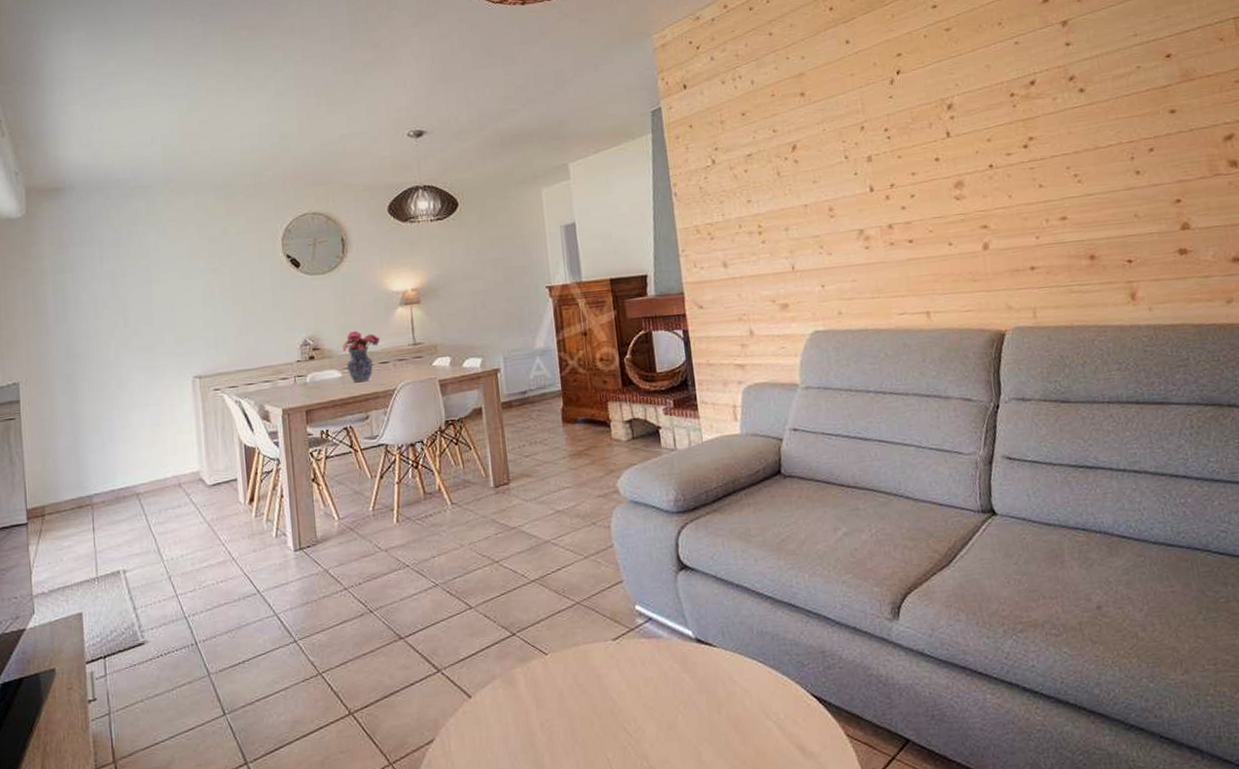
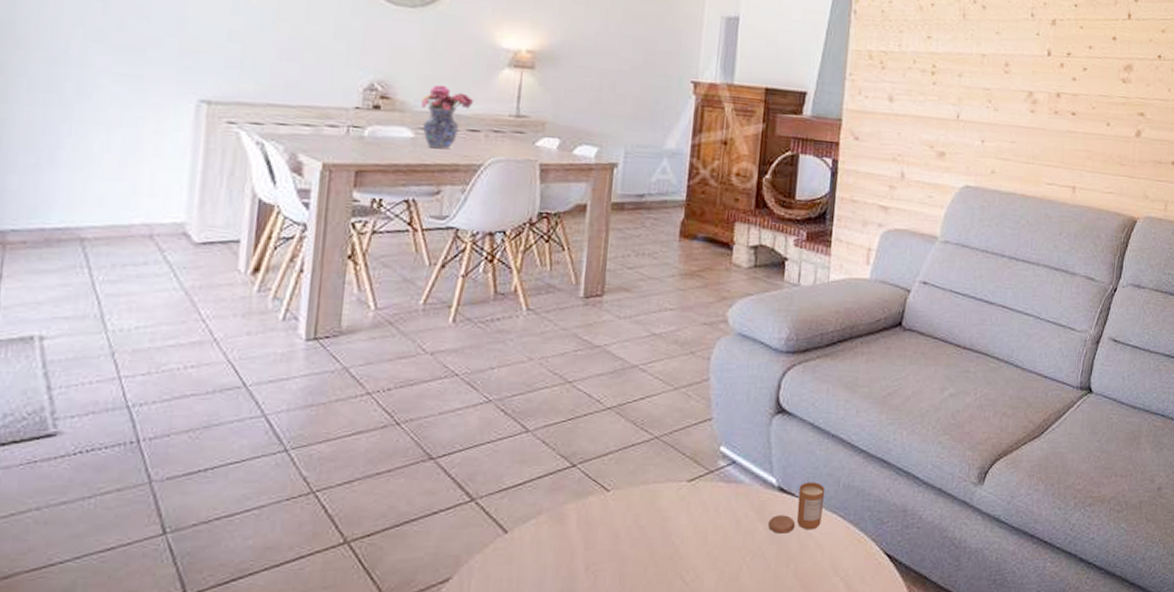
candle: none [693,631,743,683] -> present [768,482,826,534]

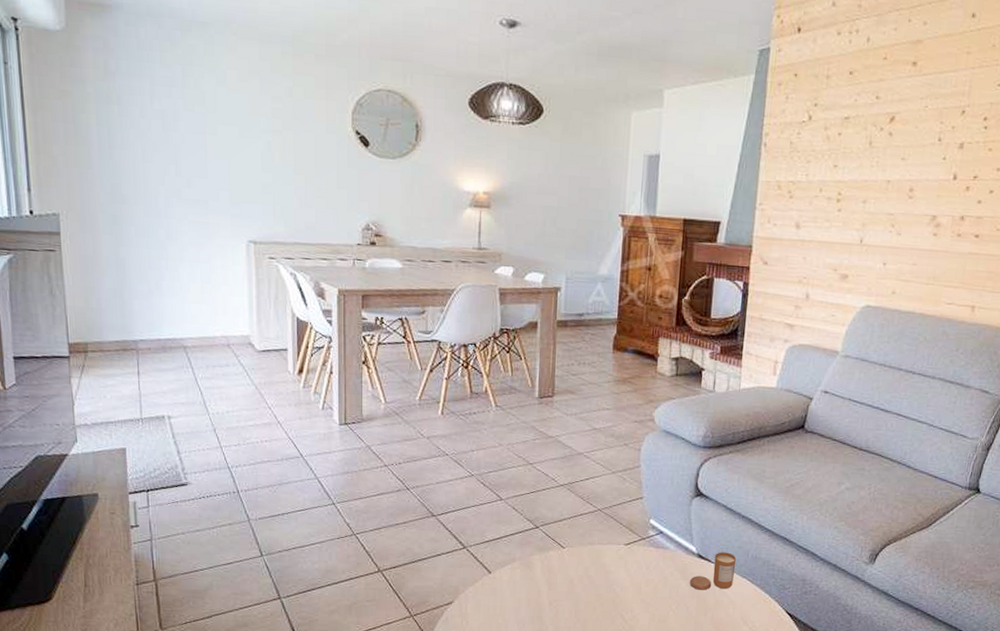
flower arrangement: present [420,84,475,149] -> none [405,223,445,277]

